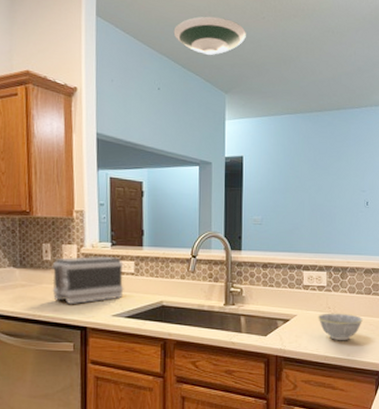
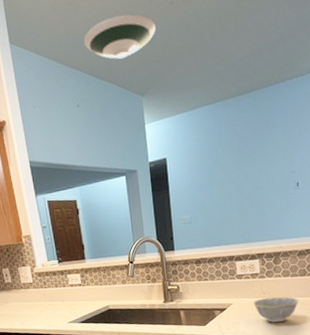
toaster: present [52,256,124,305] -> none [13,272,75,318]

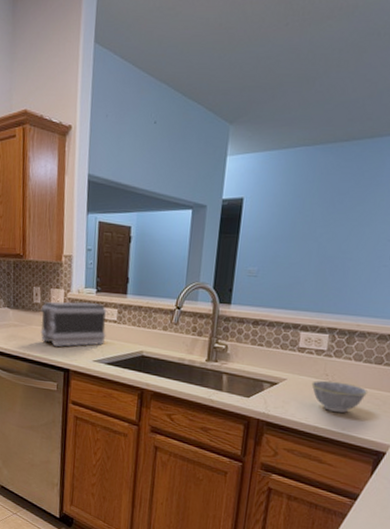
toaster: none [13,272,75,318] -> present [40,301,107,347]
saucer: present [83,13,156,59] -> none [176,29,263,78]

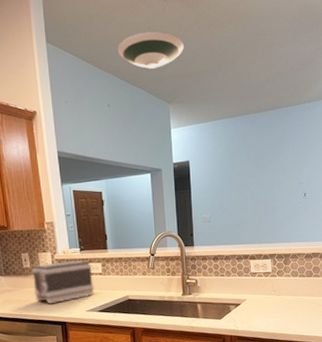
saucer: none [176,29,263,78] -> present [117,31,184,69]
bowl: present [311,380,367,413] -> none [265,295,306,319]

